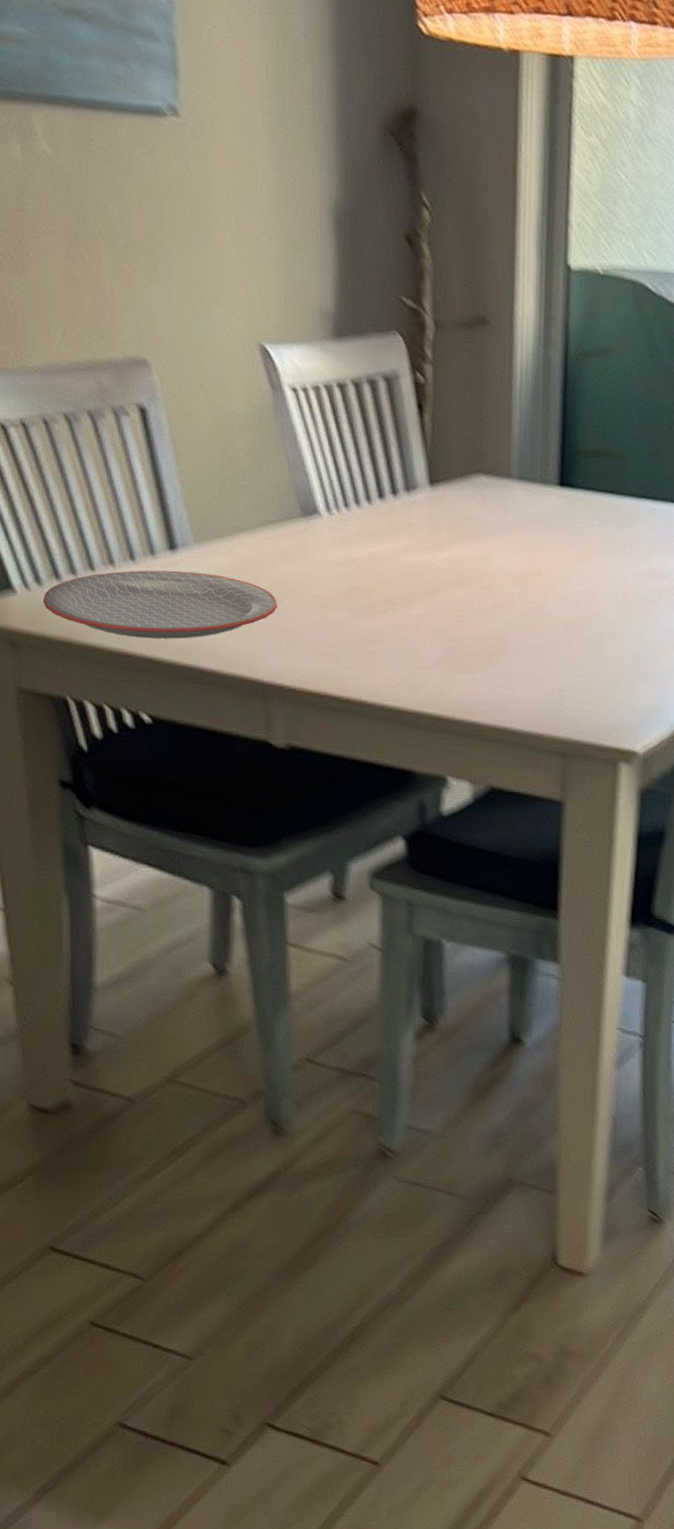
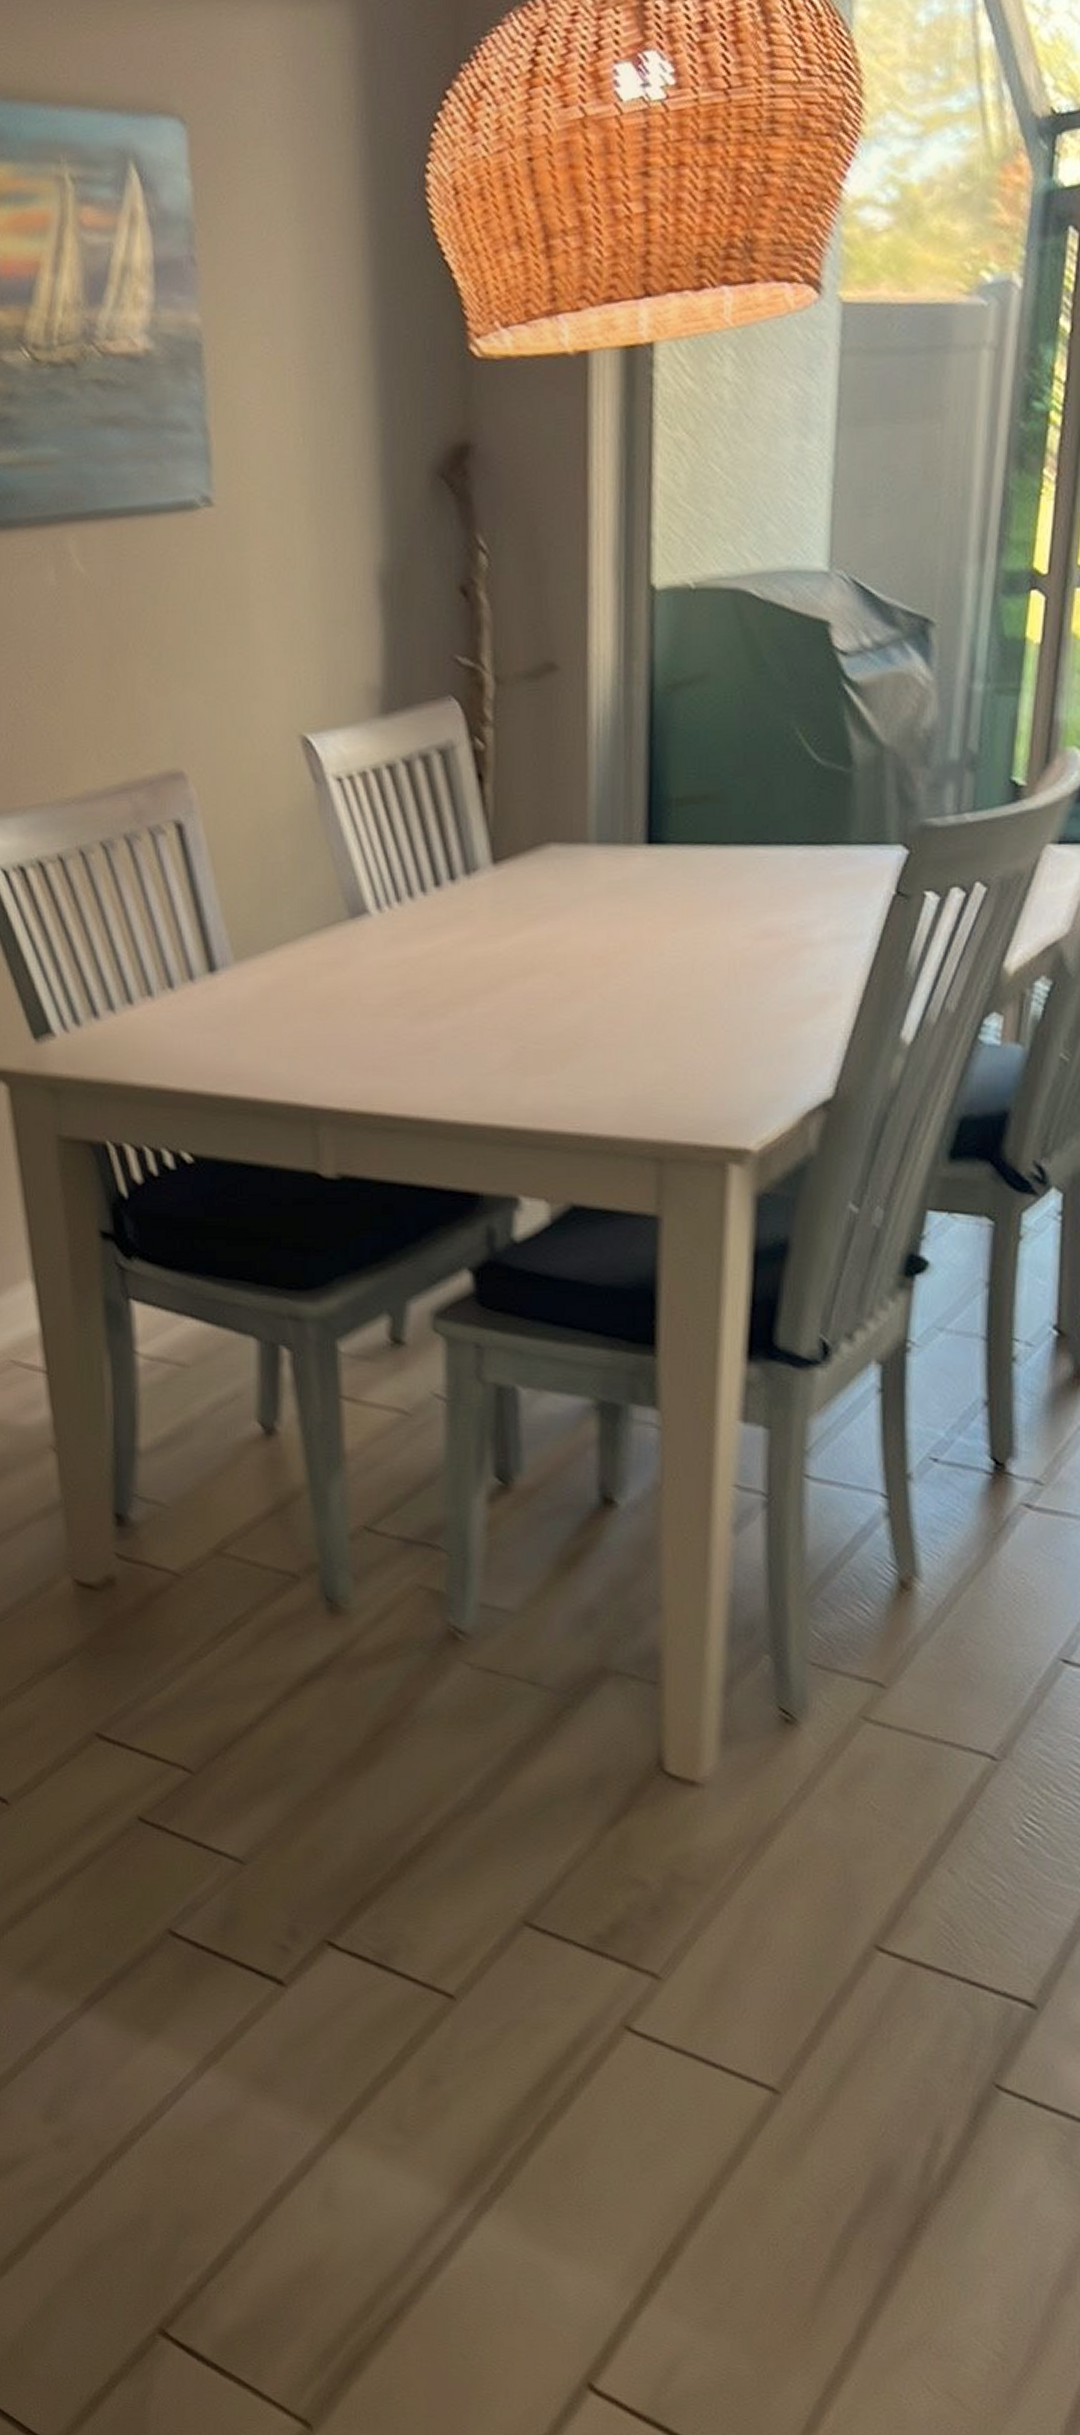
plate: present [42,570,278,639] -> none [81,993,325,1072]

